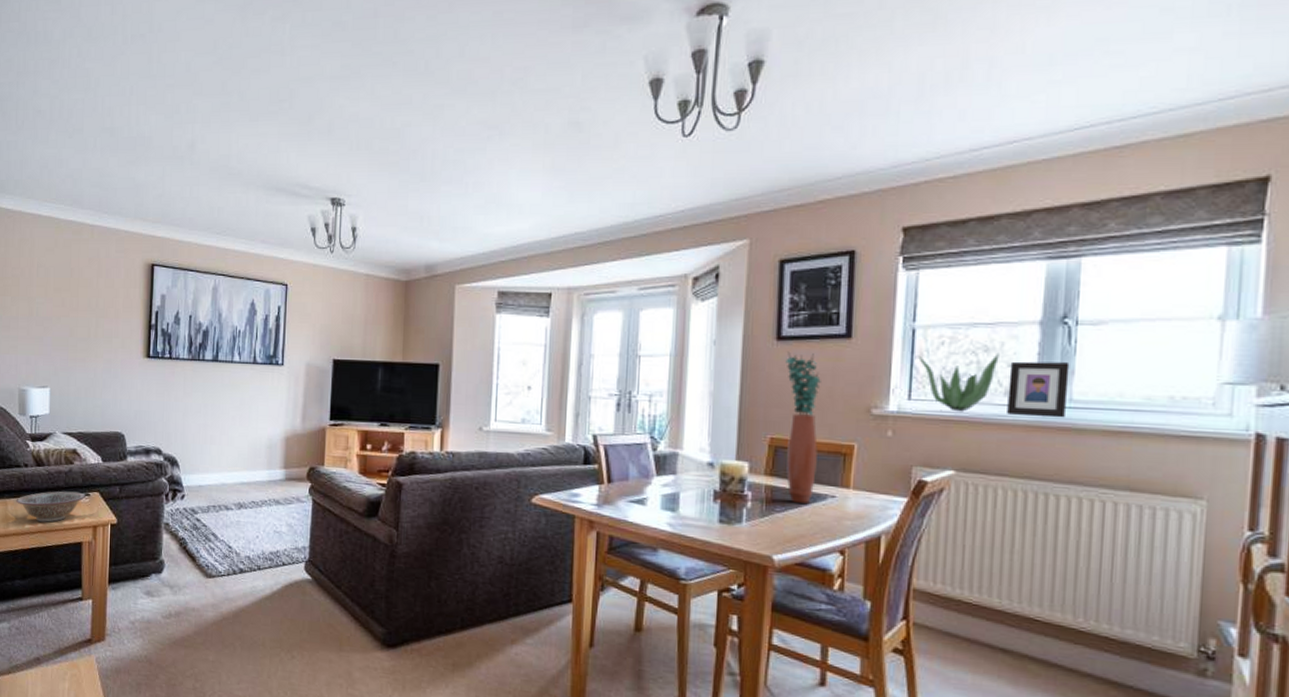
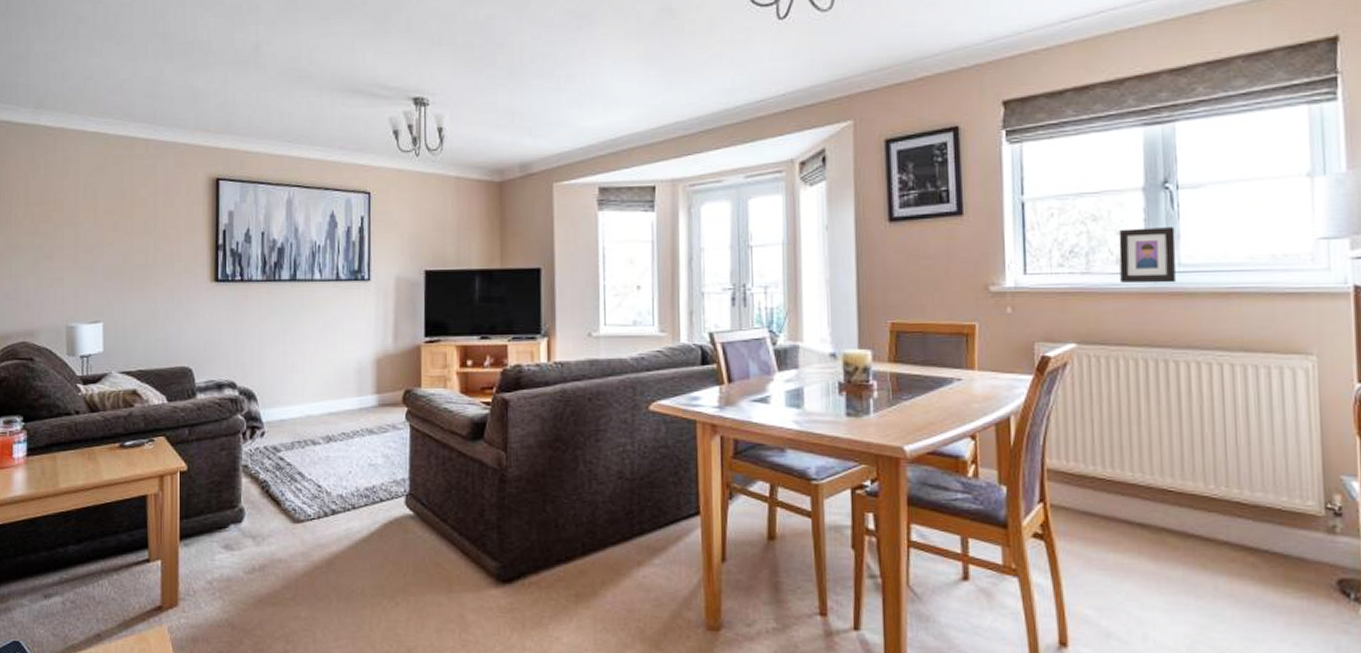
decorative bowl: present [16,491,86,522] -> none [66,438,150,476]
vase: present [785,351,821,505] -> none [900,232,940,390]
plant: present [918,352,999,412] -> none [1030,221,1108,284]

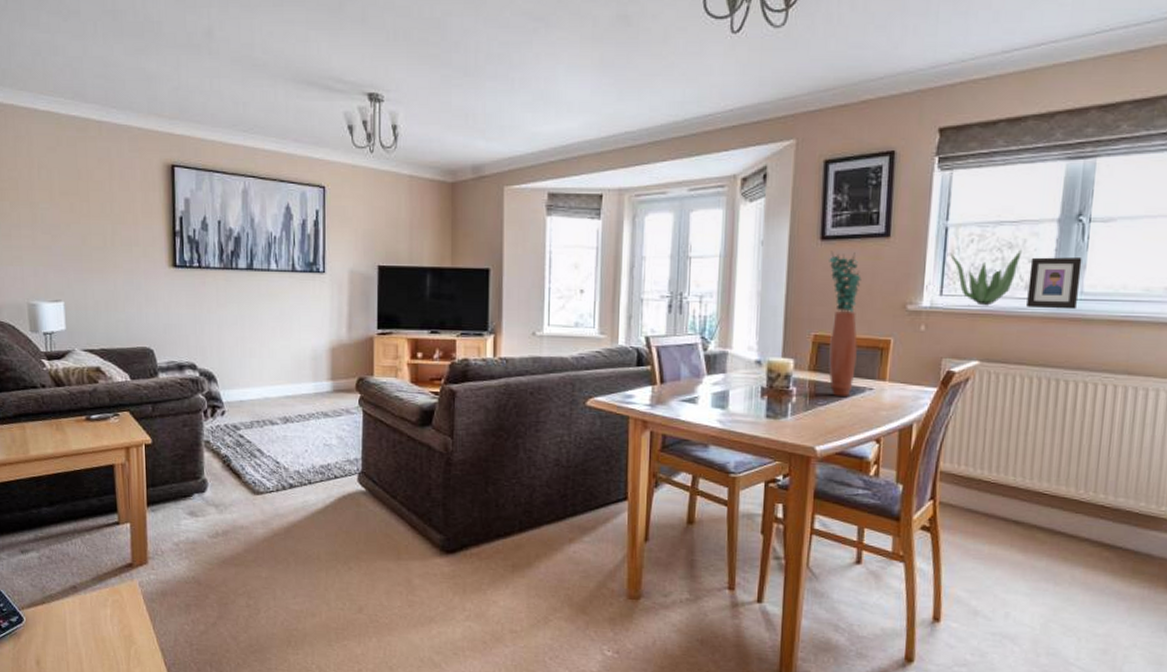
vase: none [900,232,940,390] -> present [828,250,862,398]
plant: none [1030,221,1108,284] -> present [950,249,1022,306]

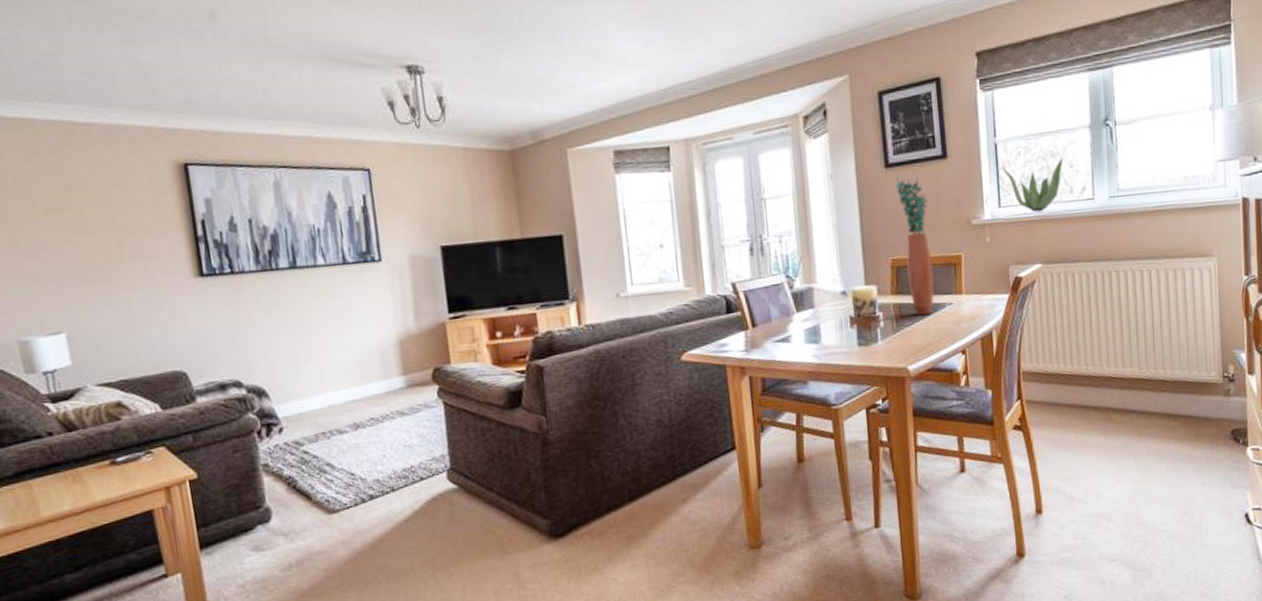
picture frame: present [1026,257,1082,310] -> none [1071,158,1116,209]

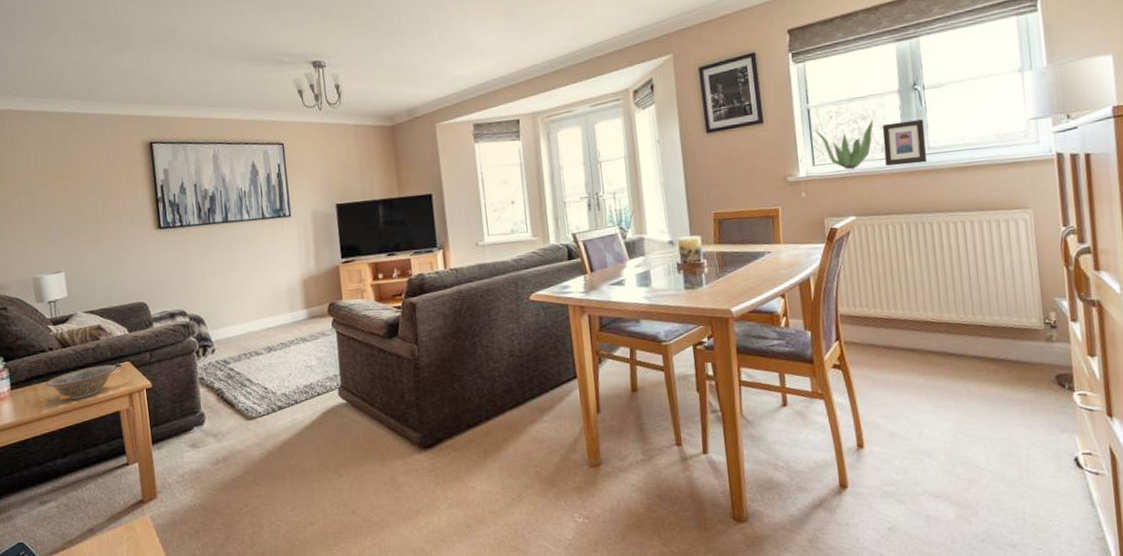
decorative bowl: none [44,451,147,498] -> present [45,364,117,400]
vase: present [895,176,934,316] -> none [716,139,754,263]
picture frame: none [1071,158,1116,209] -> present [882,119,927,166]

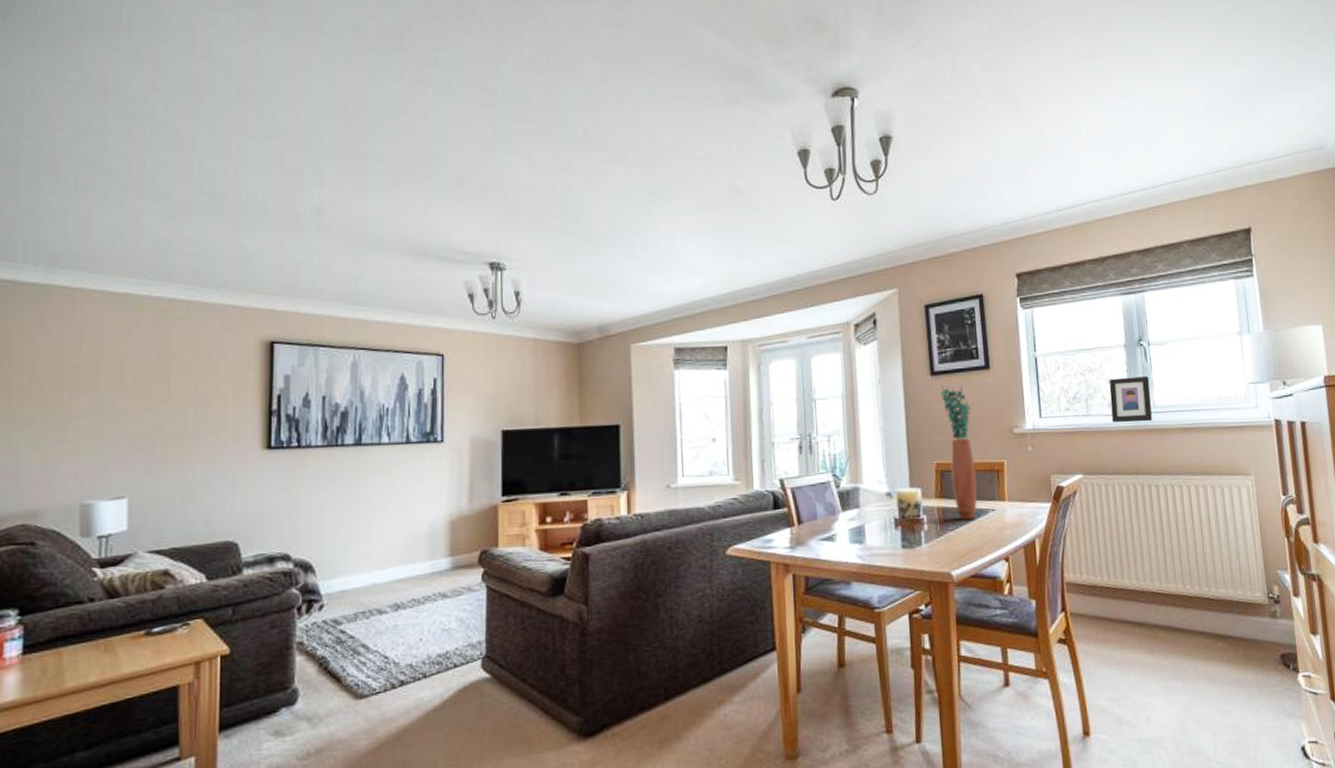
decorative bowl: present [45,364,117,400] -> none [76,622,184,670]
vase: none [716,139,754,263] -> present [940,384,978,521]
plant: present [815,119,874,170] -> none [1042,372,1100,425]

